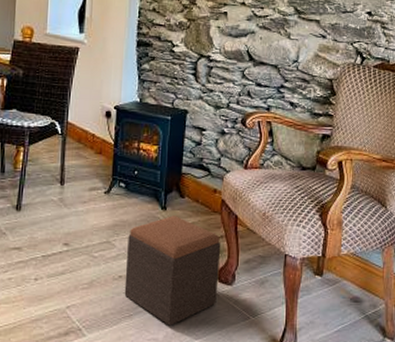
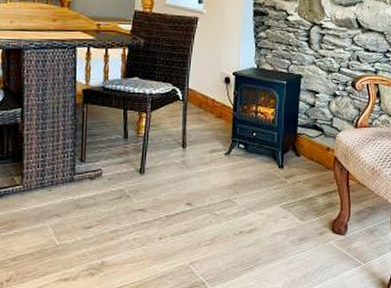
footstool: present [124,216,221,326] -> none [245,173,334,275]

